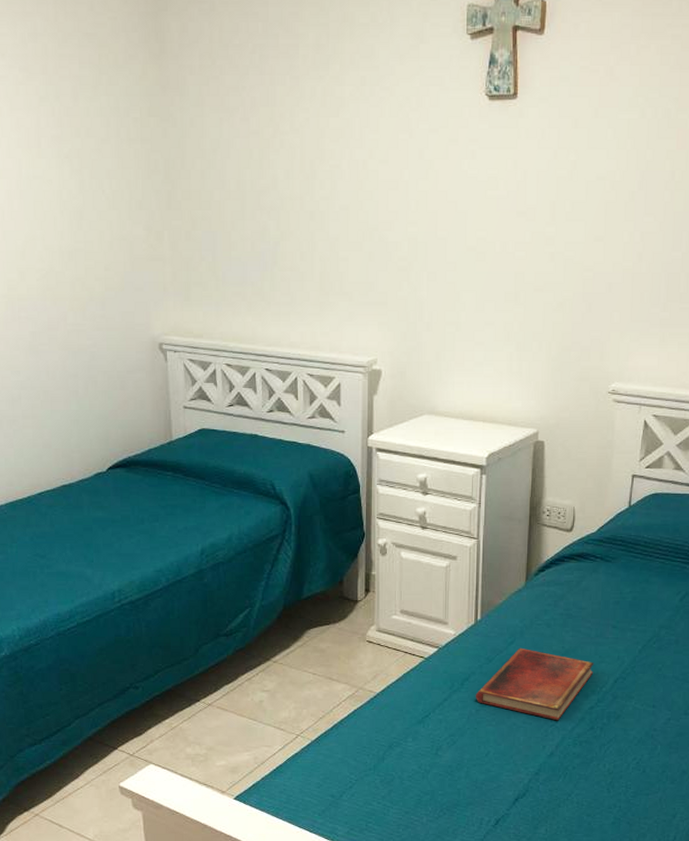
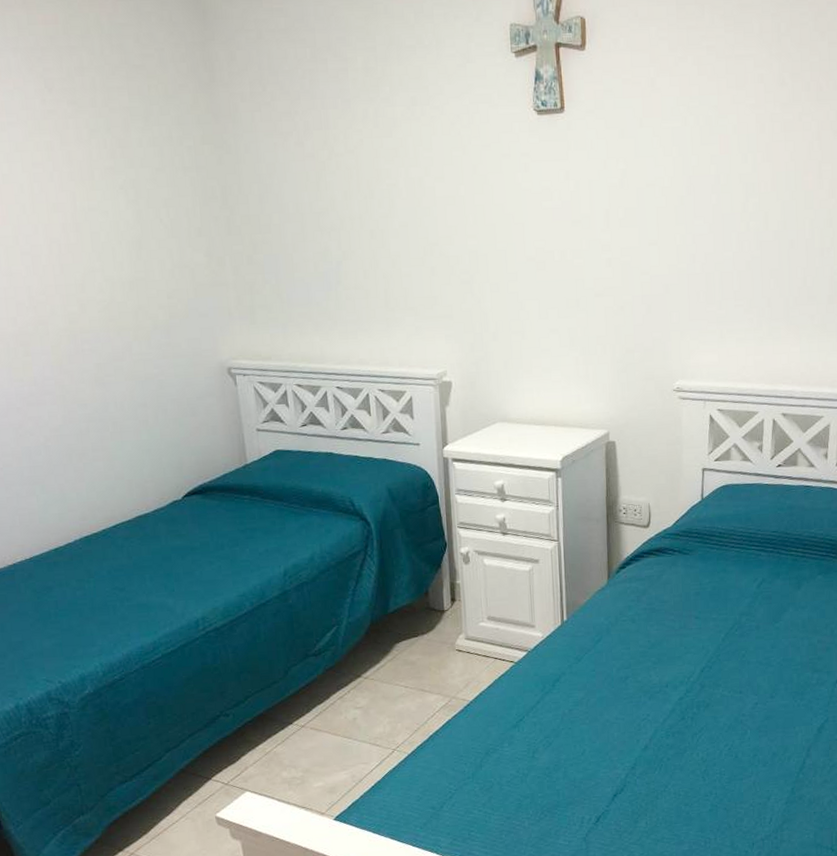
diary: present [475,647,594,721] -> none [567,645,681,714]

